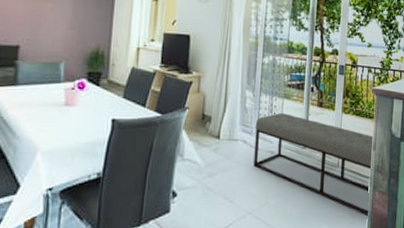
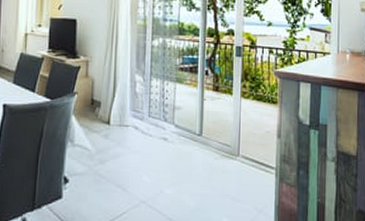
bench: present [253,112,373,217] -> none [146,97,278,211]

